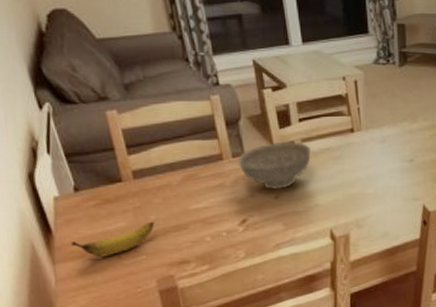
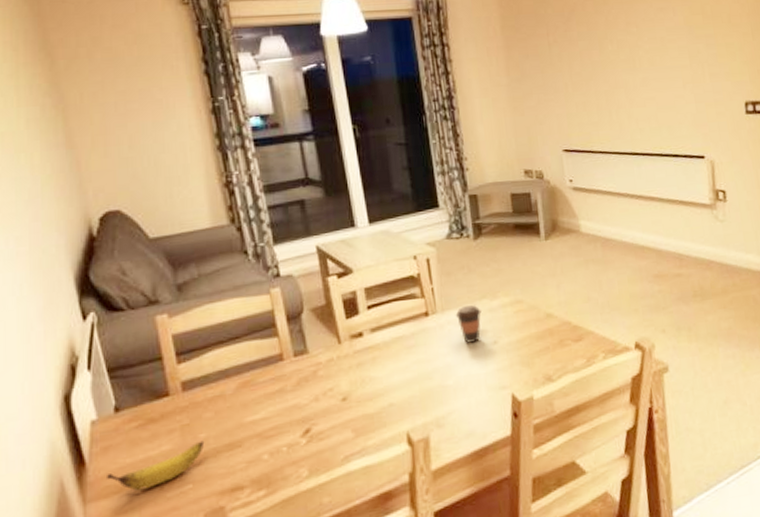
decorative bowl: present [237,141,311,191] -> none [299,331,382,391]
coffee cup: none [378,126,402,159] -> present [455,305,481,343]

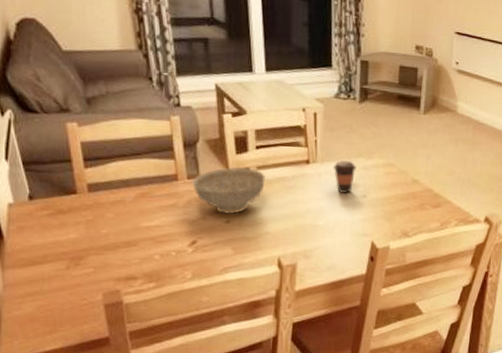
banana: present [107,440,205,491] -> none [22,235,106,266]
decorative bowl: none [299,331,382,391] -> present [192,167,265,215]

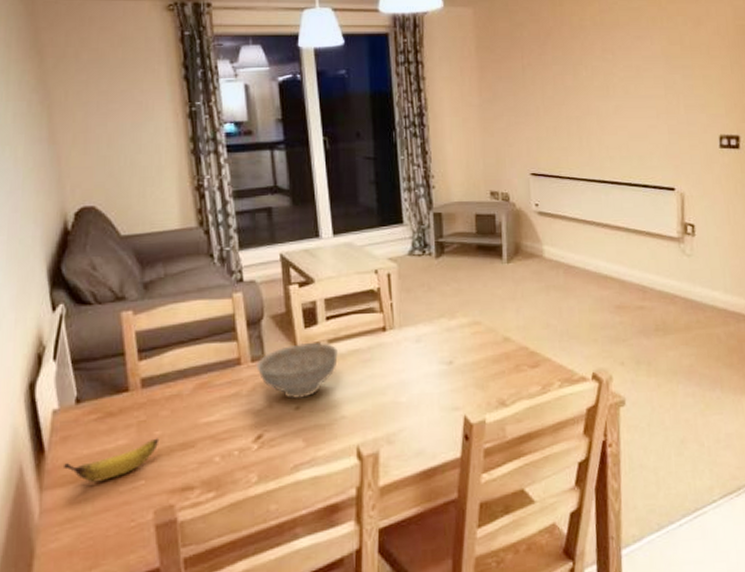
banana: none [22,235,106,266] -> present [64,438,160,482]
coffee cup: present [333,161,356,193] -> none [412,323,439,361]

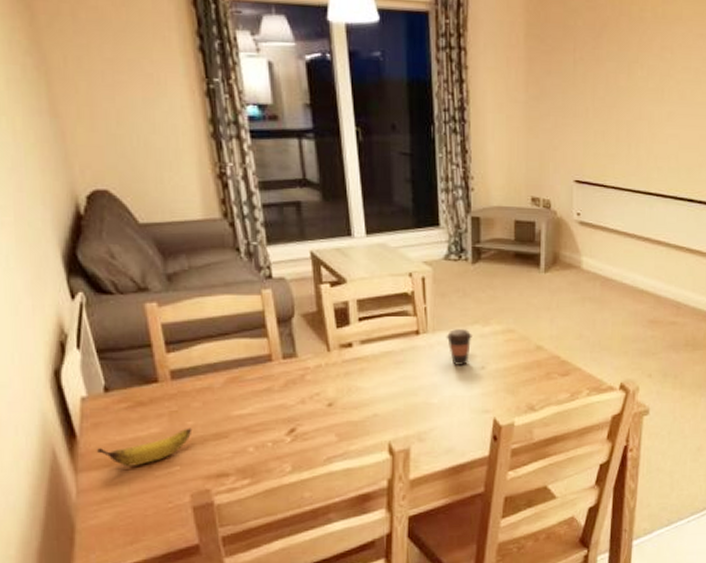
decorative bowl: present [256,341,338,400] -> none [288,342,370,397]
coffee cup: none [412,323,439,361] -> present [446,329,472,365]

